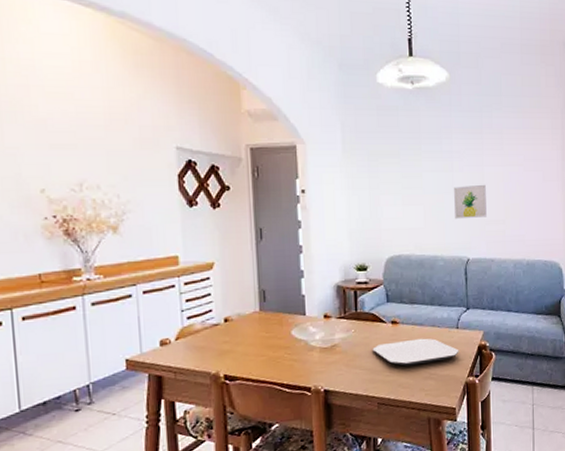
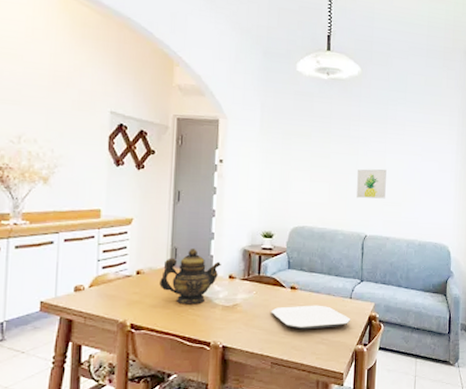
teapot: none [250,289,314,350] -> present [159,249,221,305]

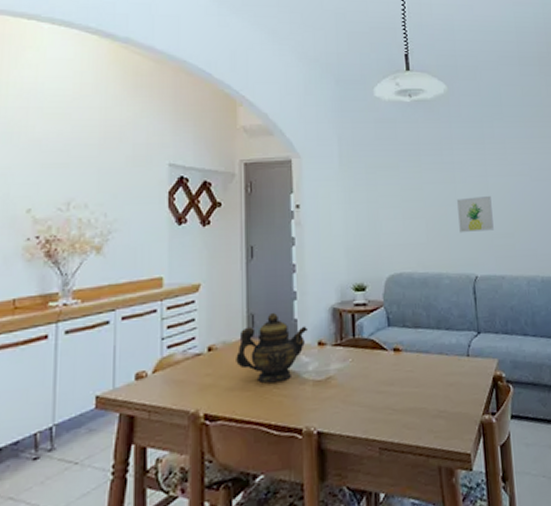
plate: present [271,305,351,330] -> none [372,368,472,402]

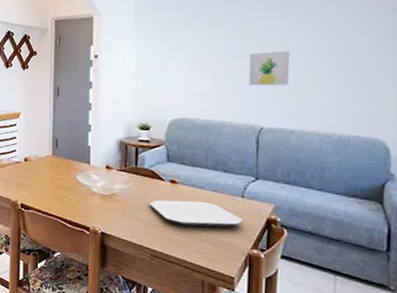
teapot: present [236,313,307,384] -> none [43,140,98,191]
plate: none [372,368,472,402] -> present [149,200,243,227]

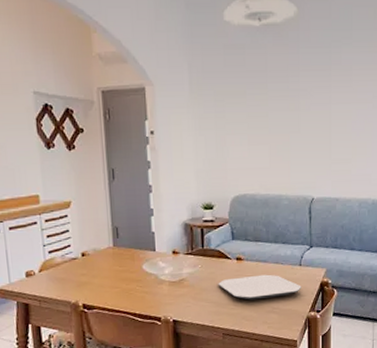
wall art: present [249,50,290,87] -> none [299,123,333,159]

